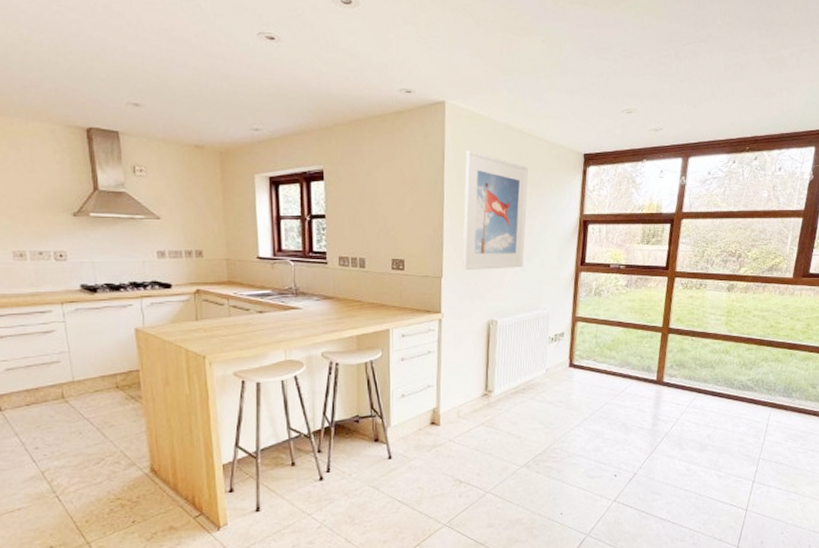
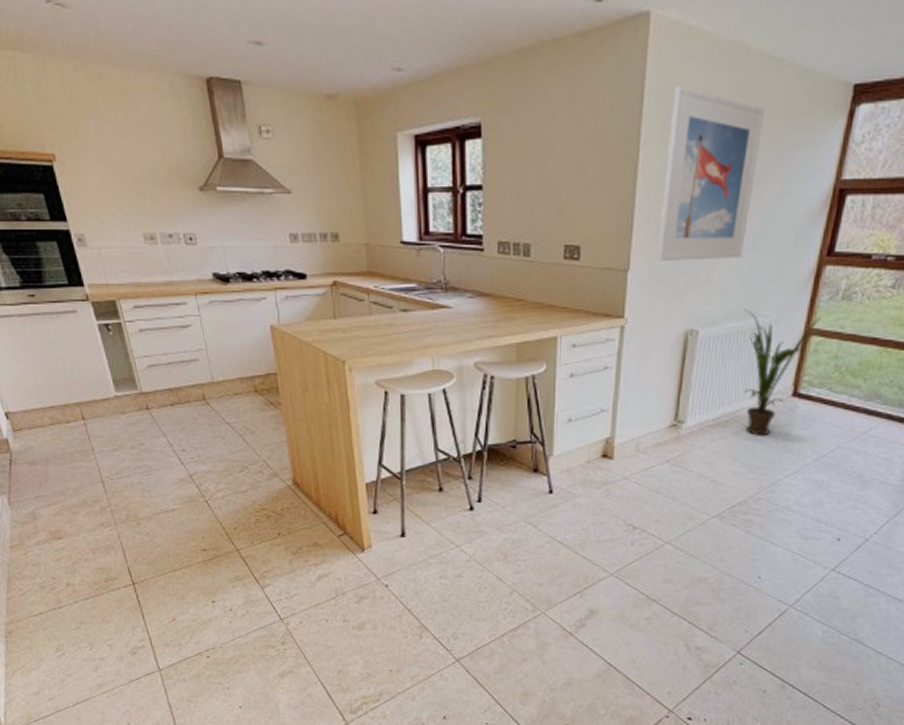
house plant: none [528,304,582,399] -> present [743,309,821,436]

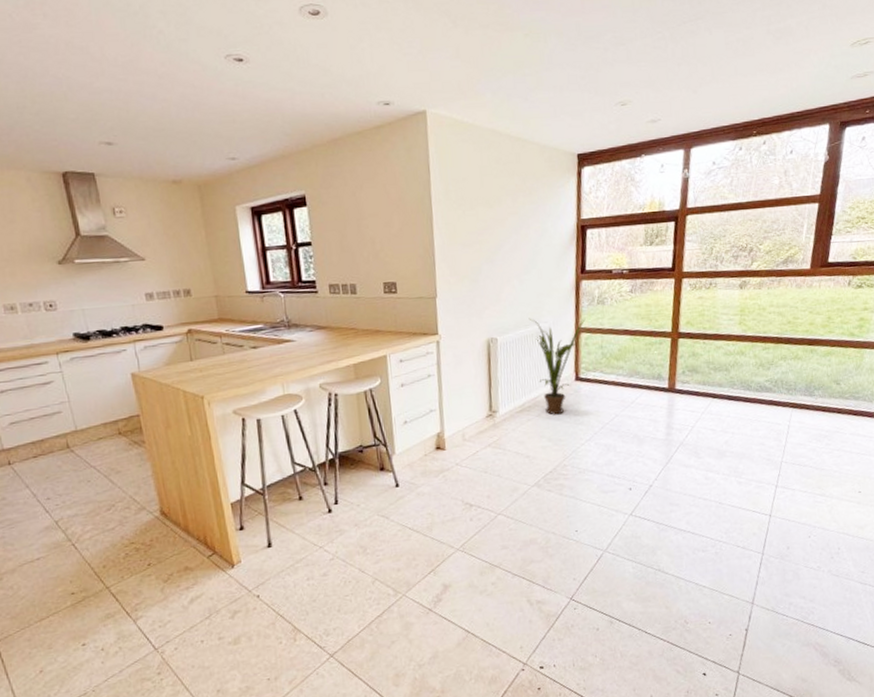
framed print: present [658,86,765,261] -> none [452,161,521,288]

